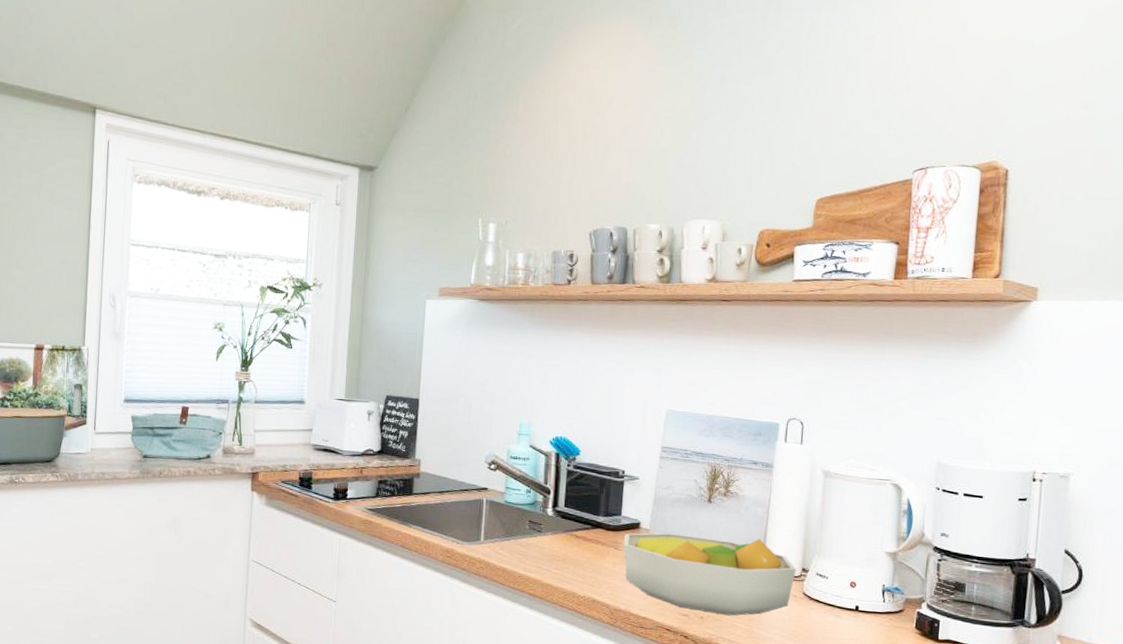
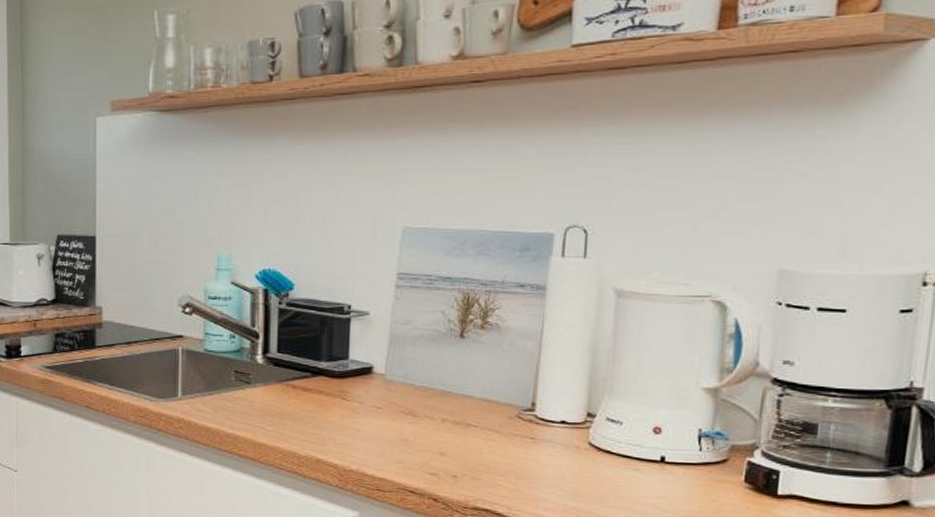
fruit bowl: present [623,533,796,616] -> none [352,377,579,474]

